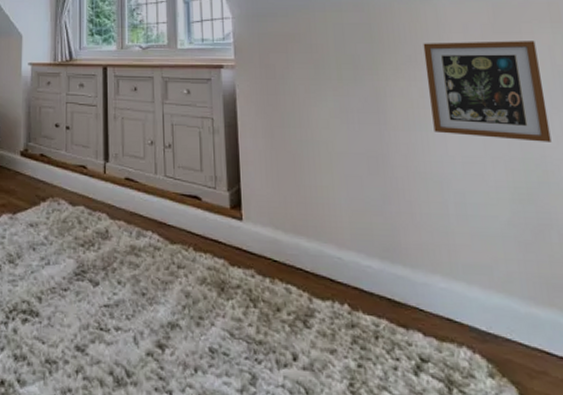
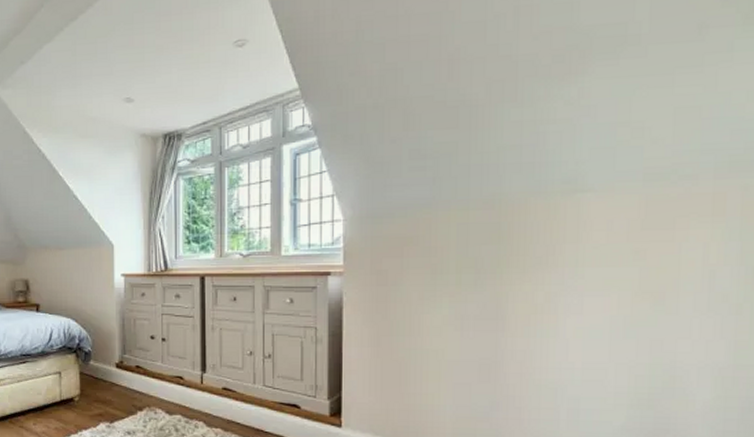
picture frame: present [423,41,552,142] -> none [556,238,689,347]

